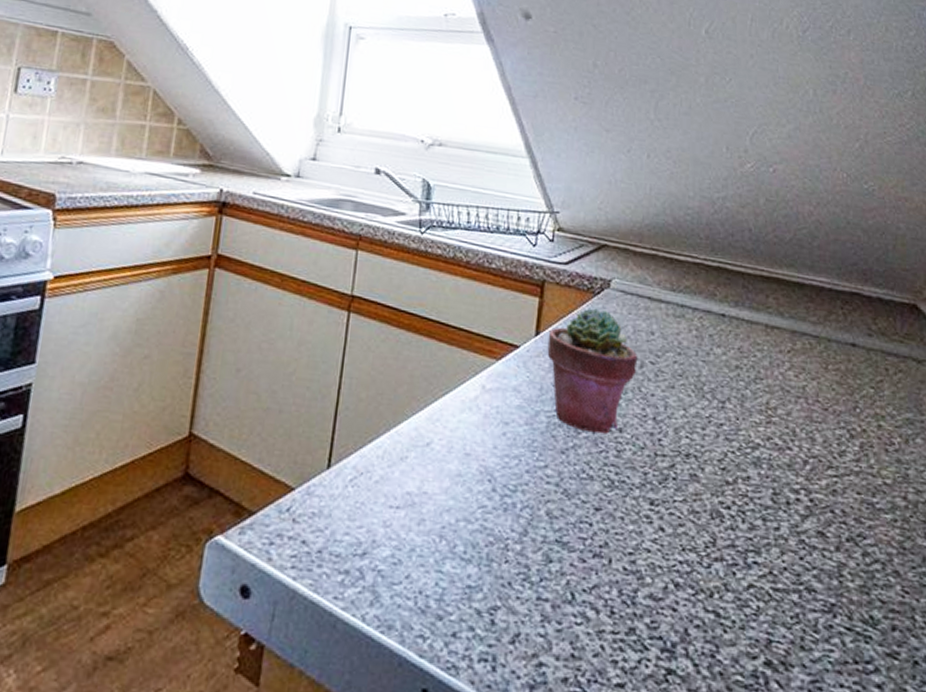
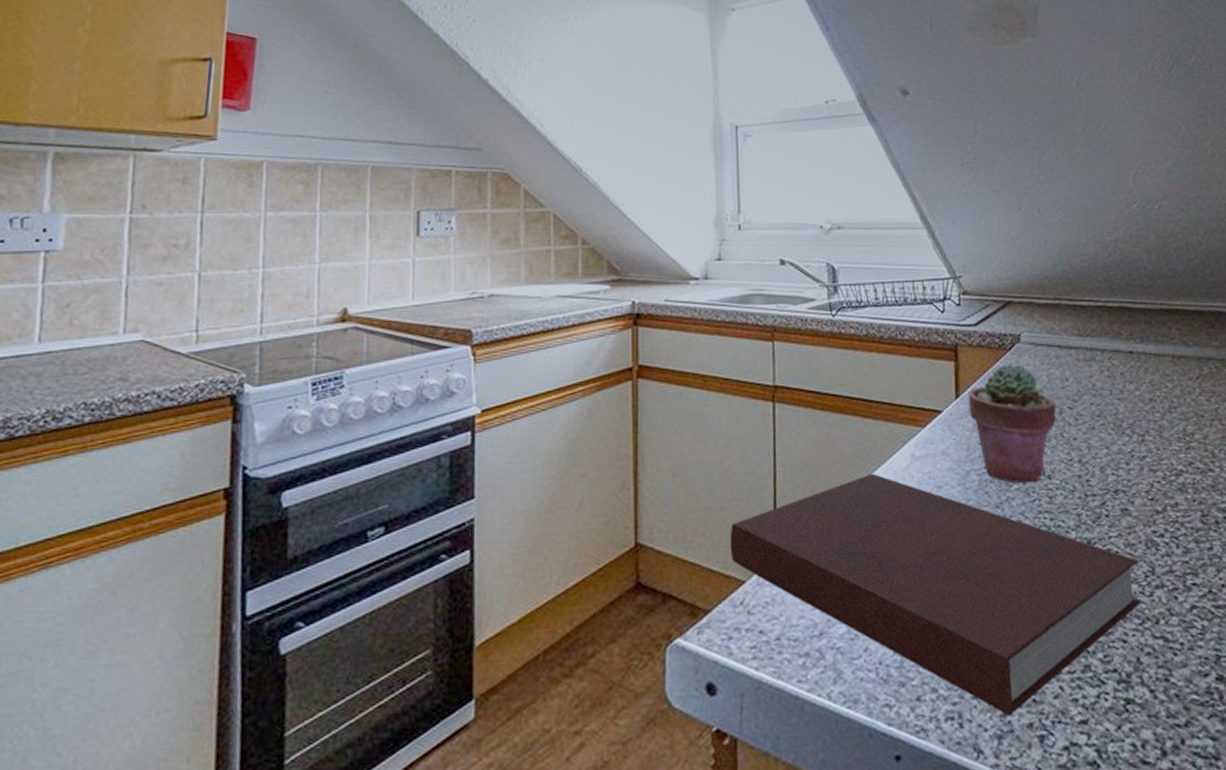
notebook: none [283,398,701,667] -> present [729,473,1142,716]

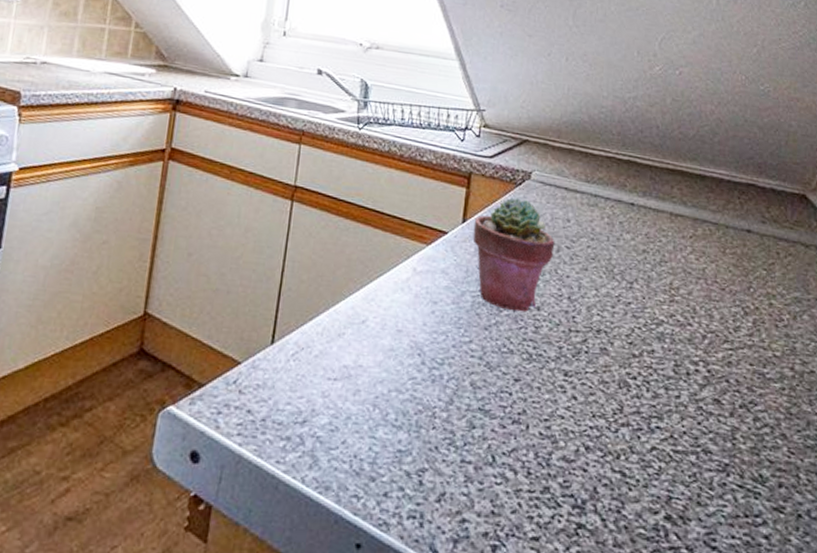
notebook: present [729,473,1142,716] -> none [231,280,610,522]

